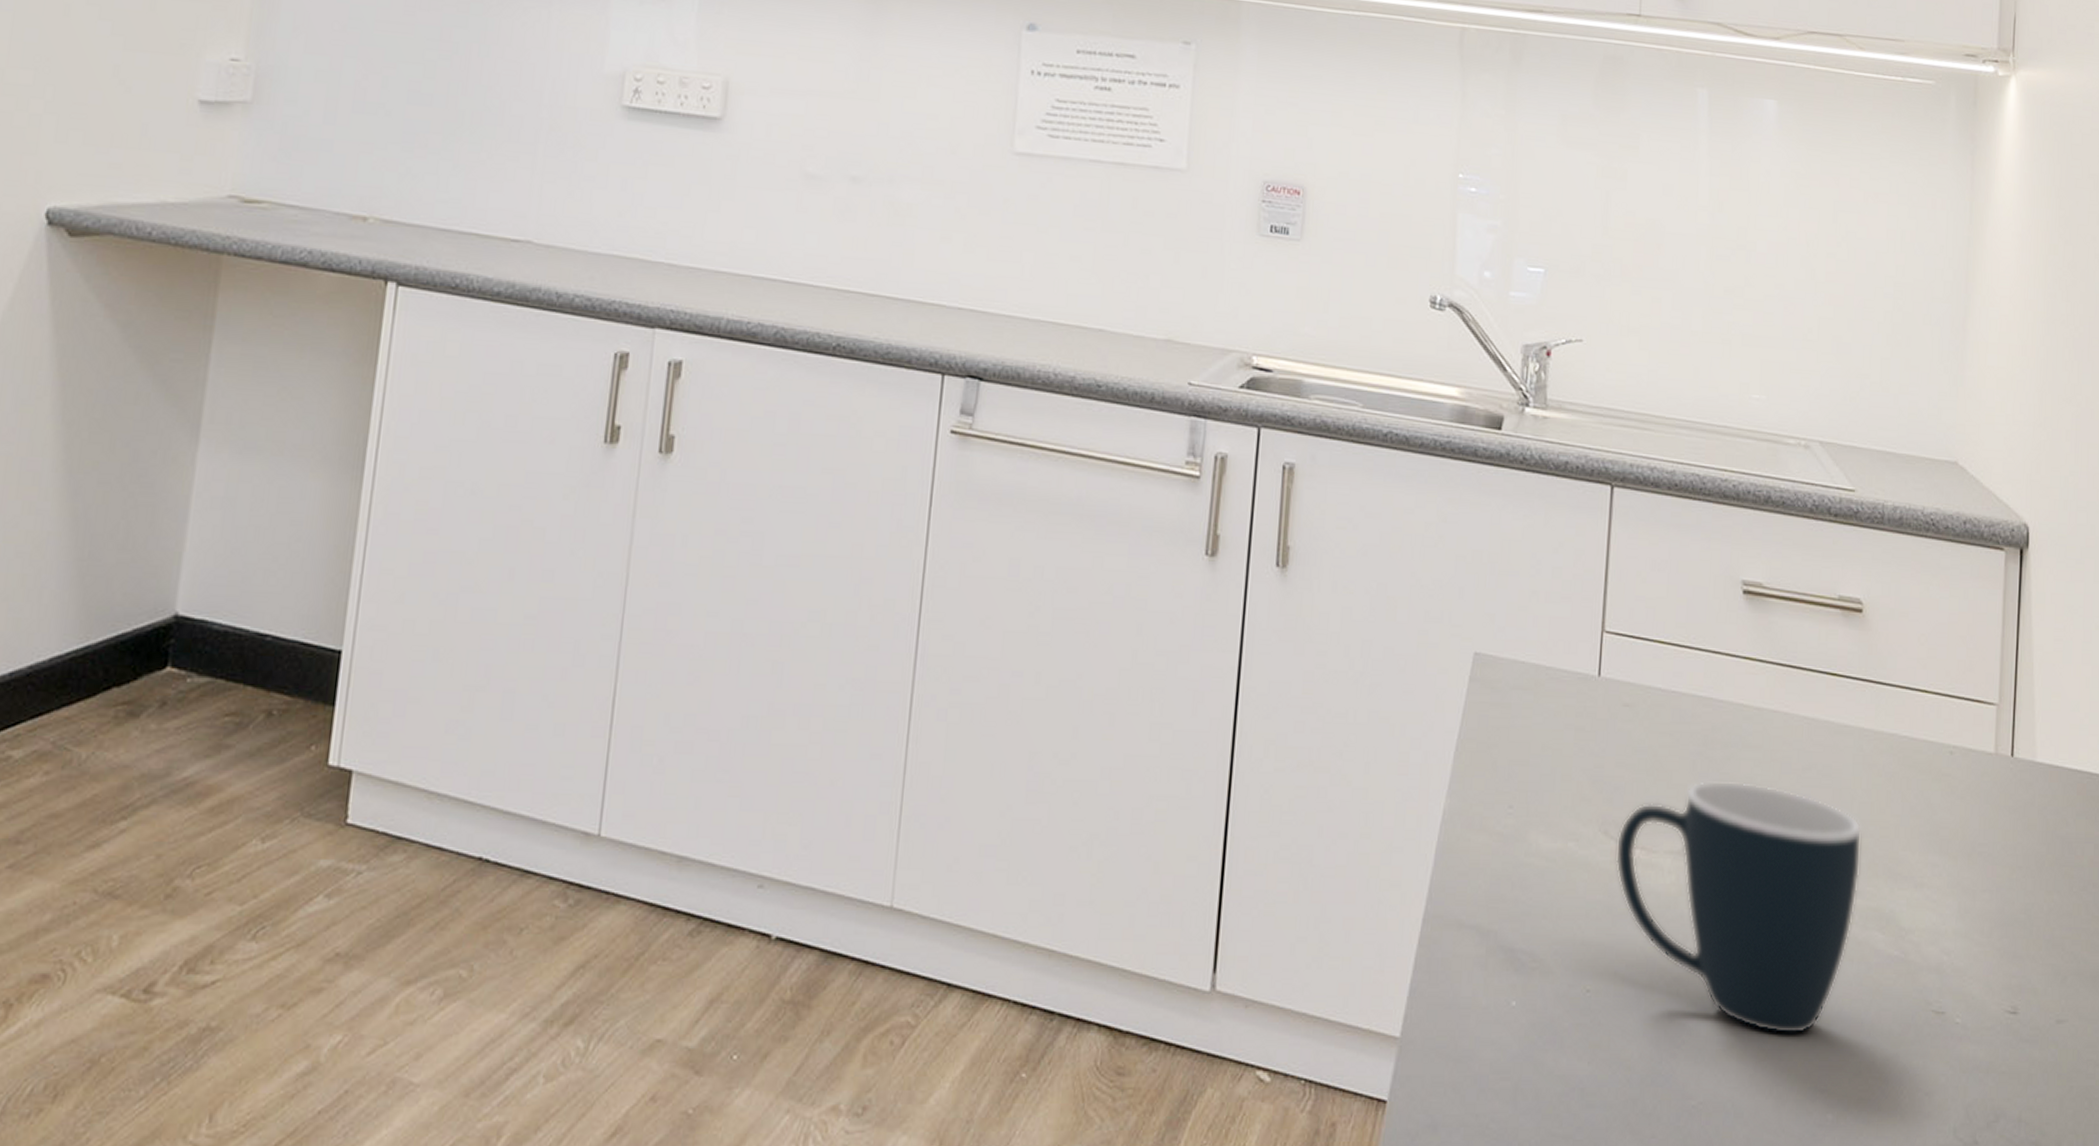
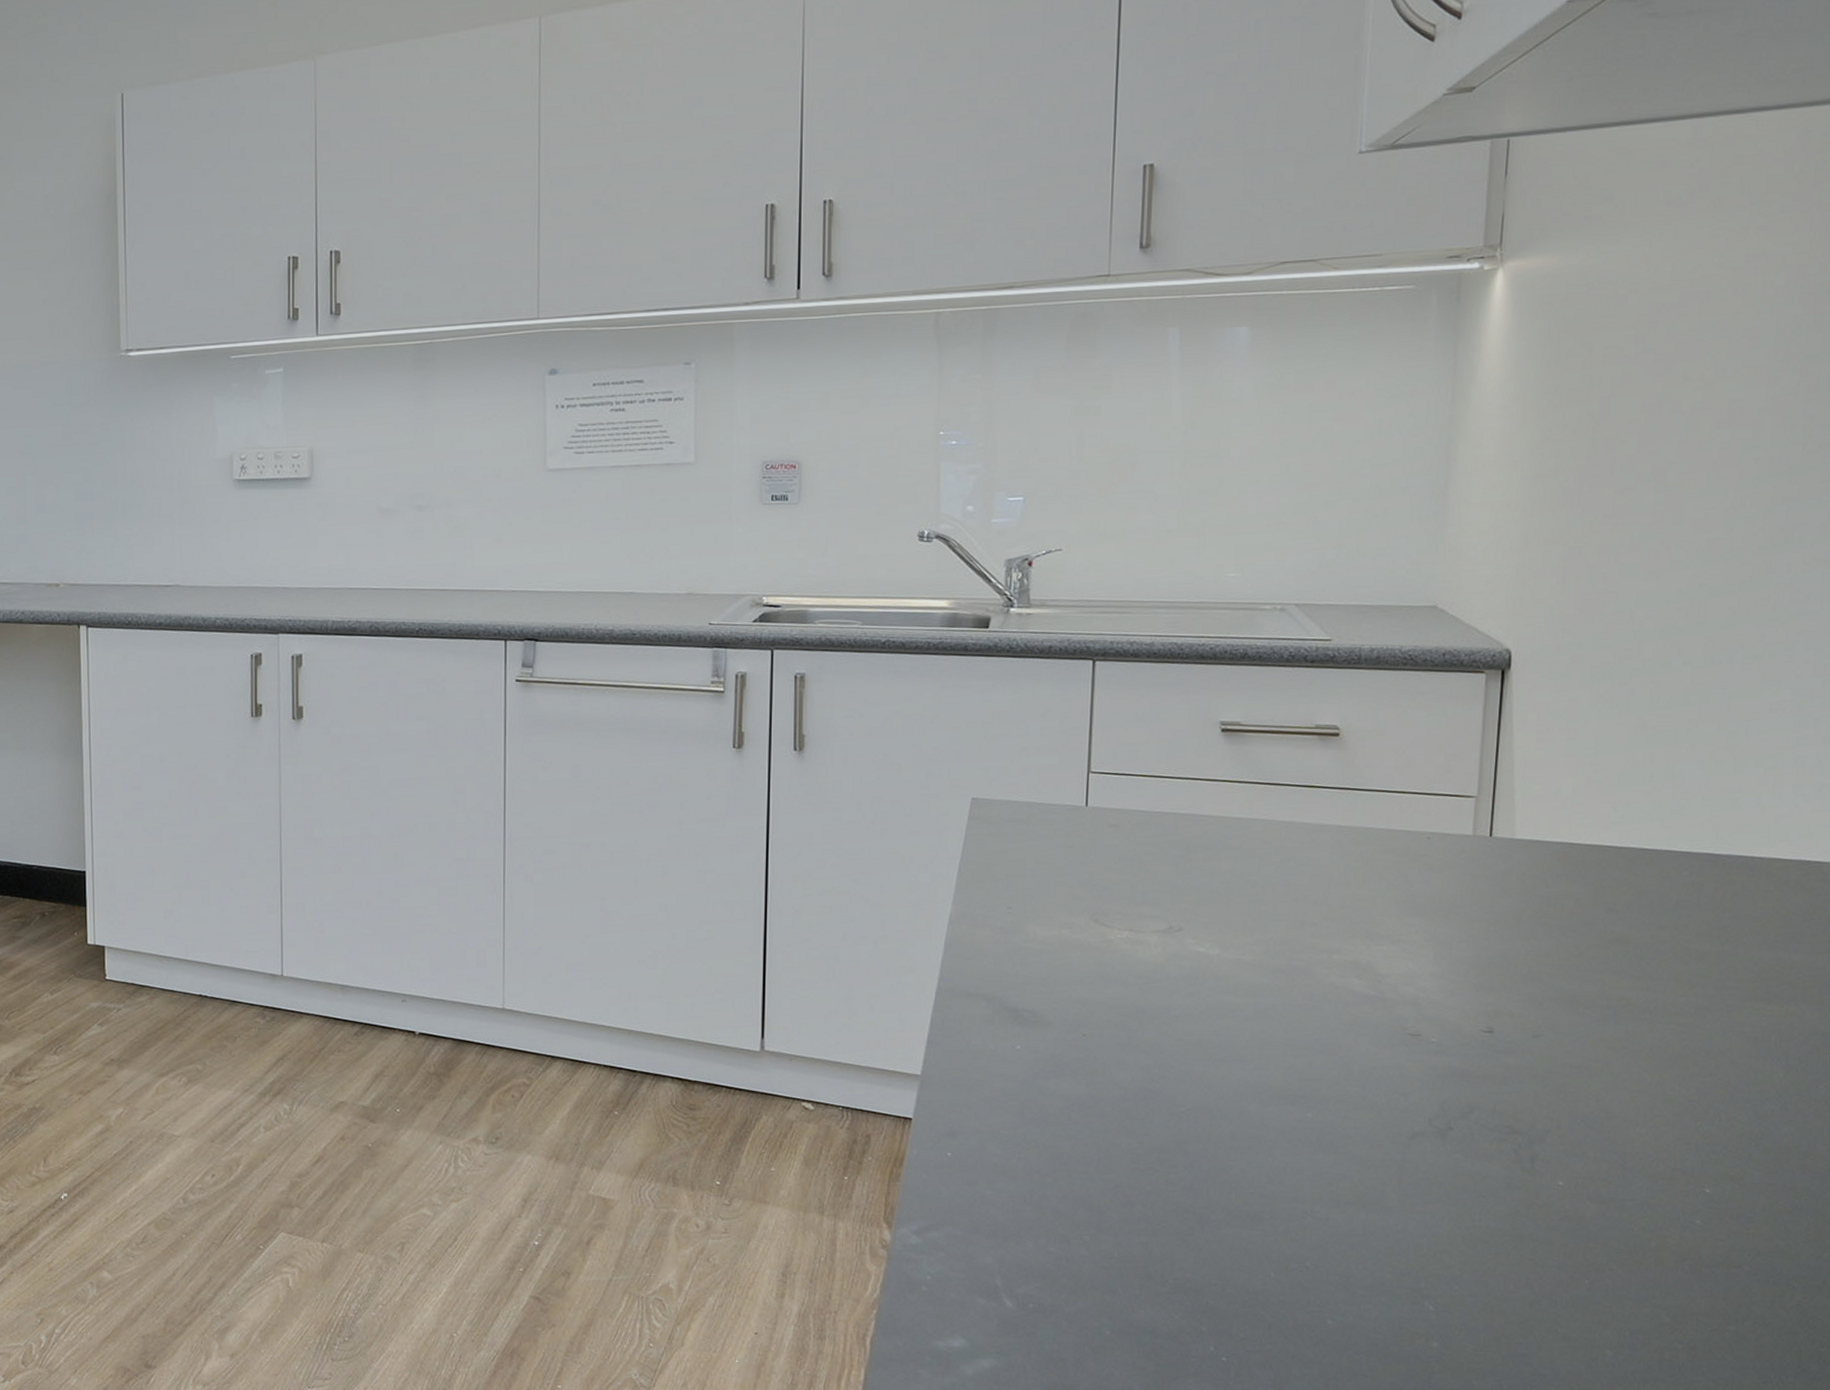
mug: present [1615,780,1862,1035] -> none [1106,874,1339,1058]

